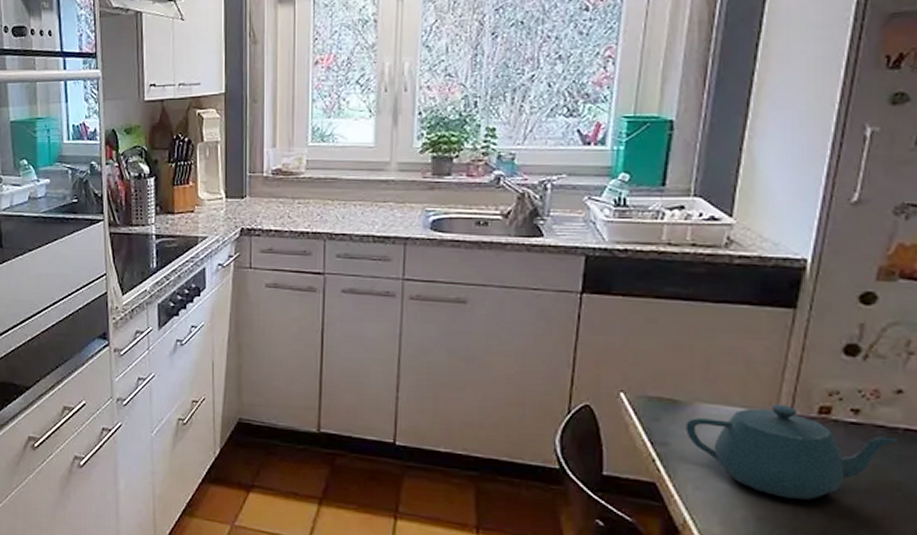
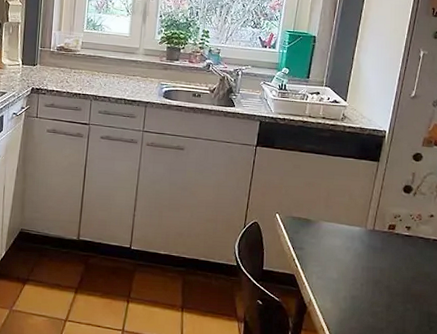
teapot: present [685,404,897,500] -> none [314,223,429,285]

